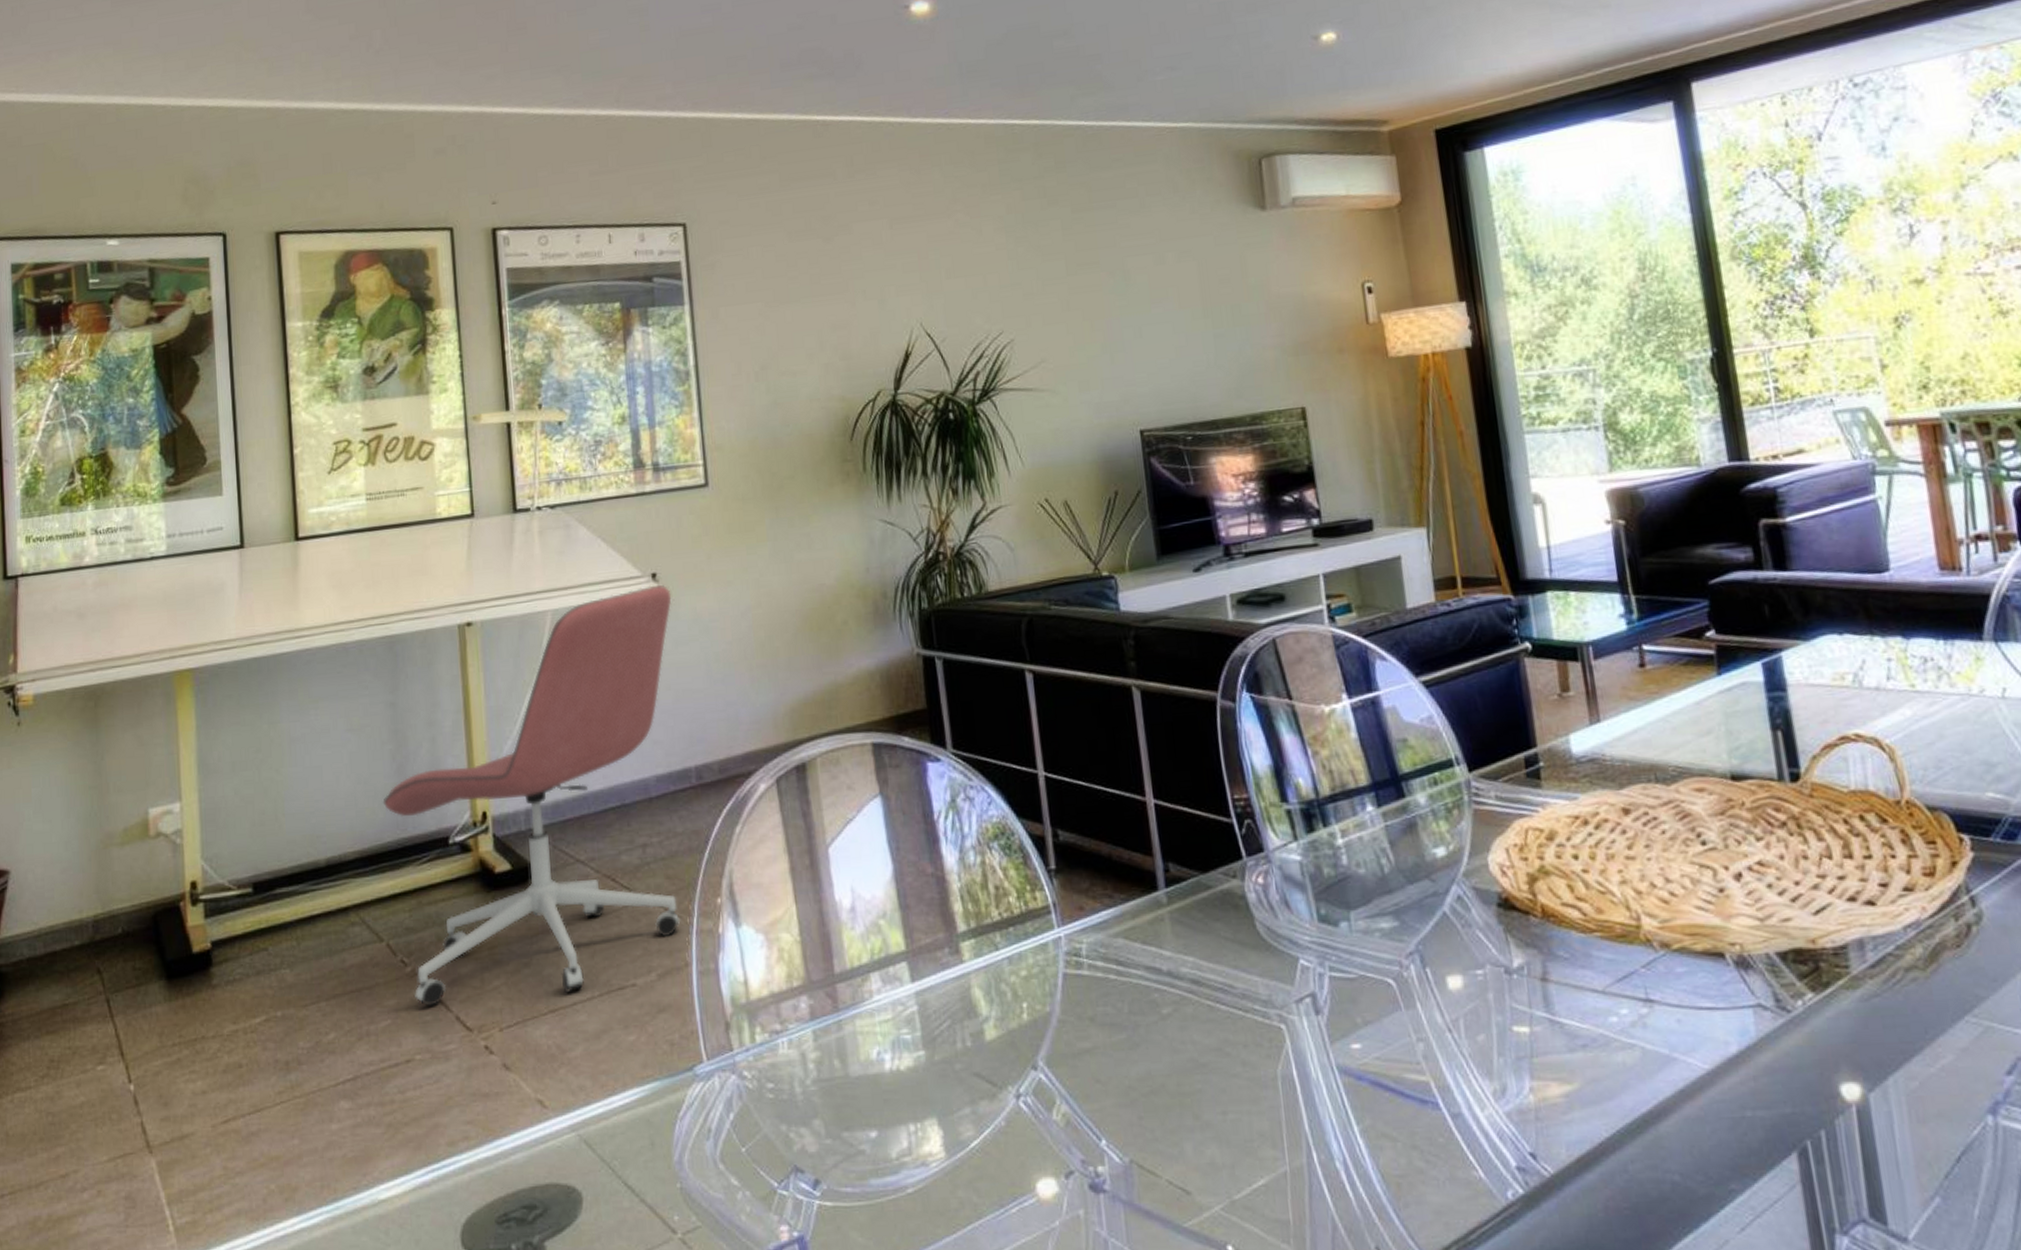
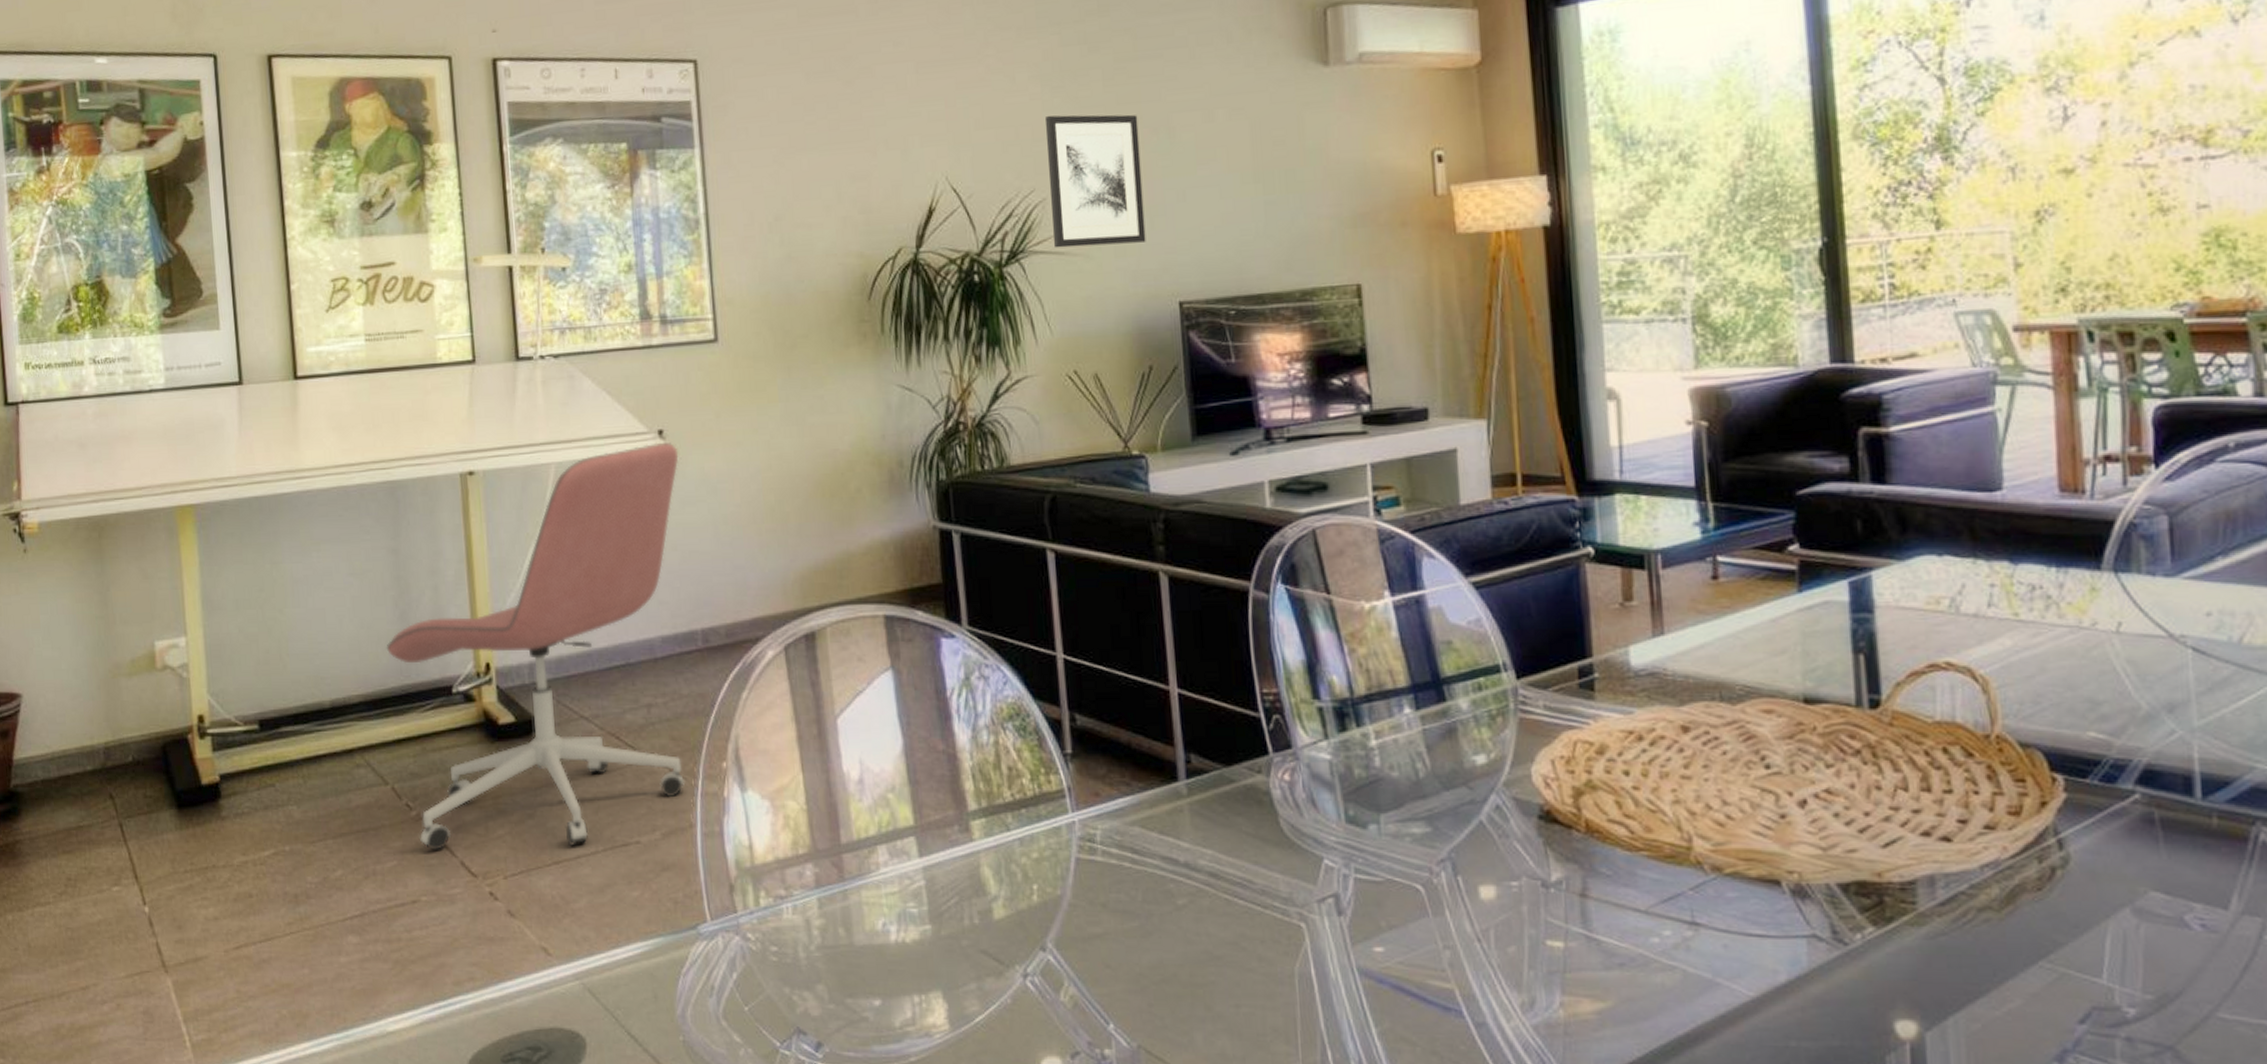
wall art: none [1010,260,1108,385] -> present [1044,114,1146,248]

